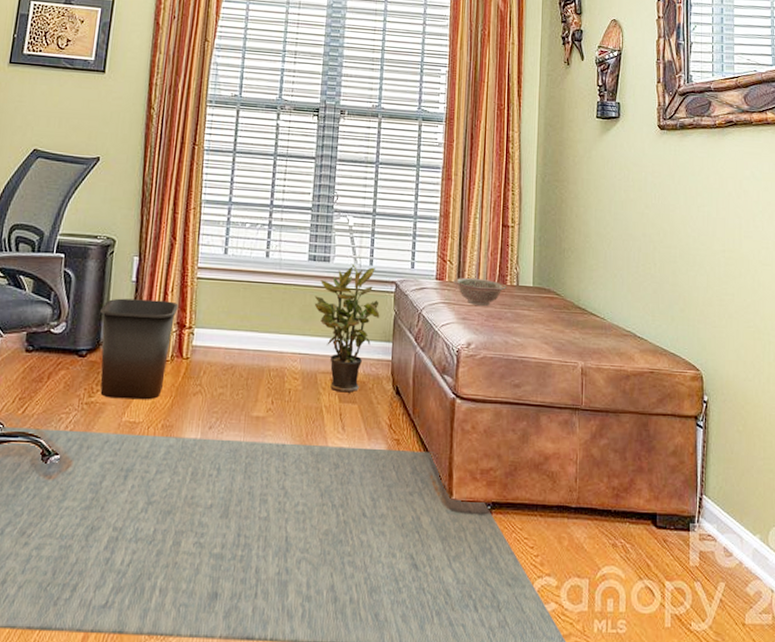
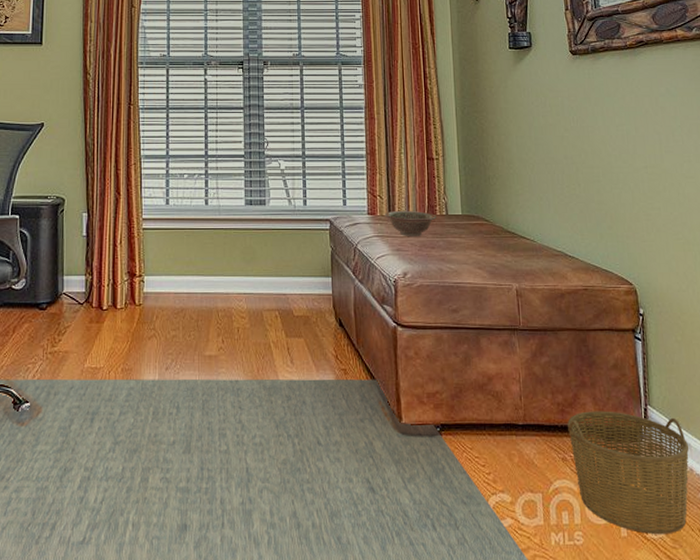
waste bin: present [100,298,178,400] -> none [56,252,127,347]
potted plant: present [314,263,380,393] -> none [254,205,318,328]
basket: none [621,497,741,627] -> present [567,411,689,535]

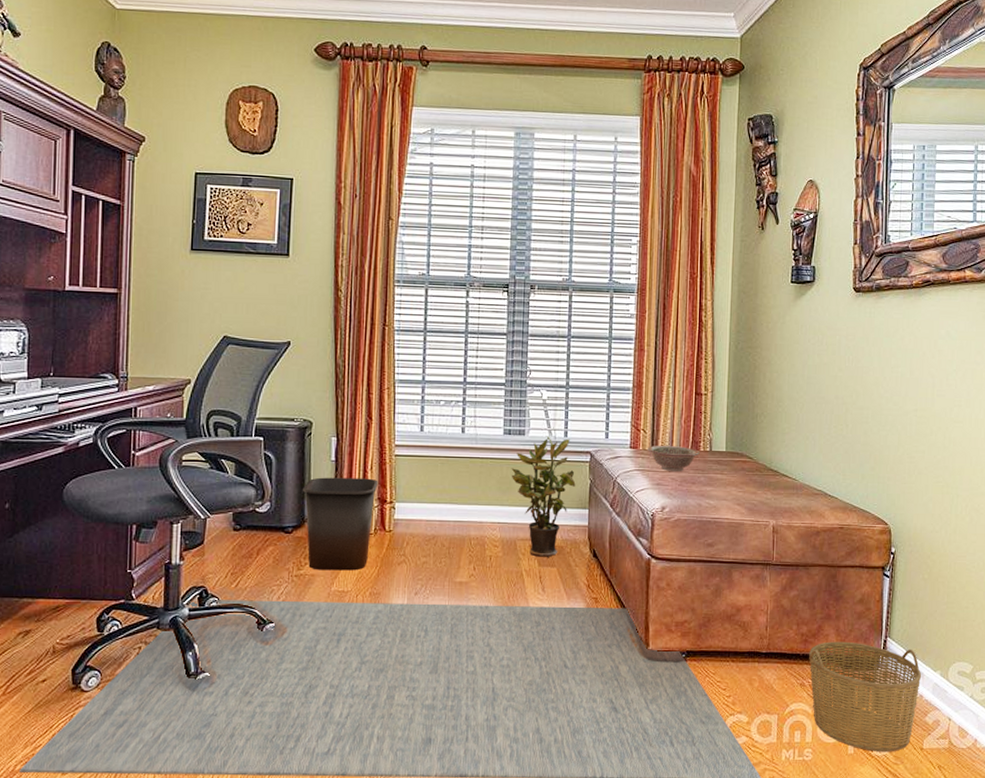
waste bin: none [56,252,127,347] -> present [303,477,378,571]
potted plant: none [254,205,318,328] -> present [511,436,576,557]

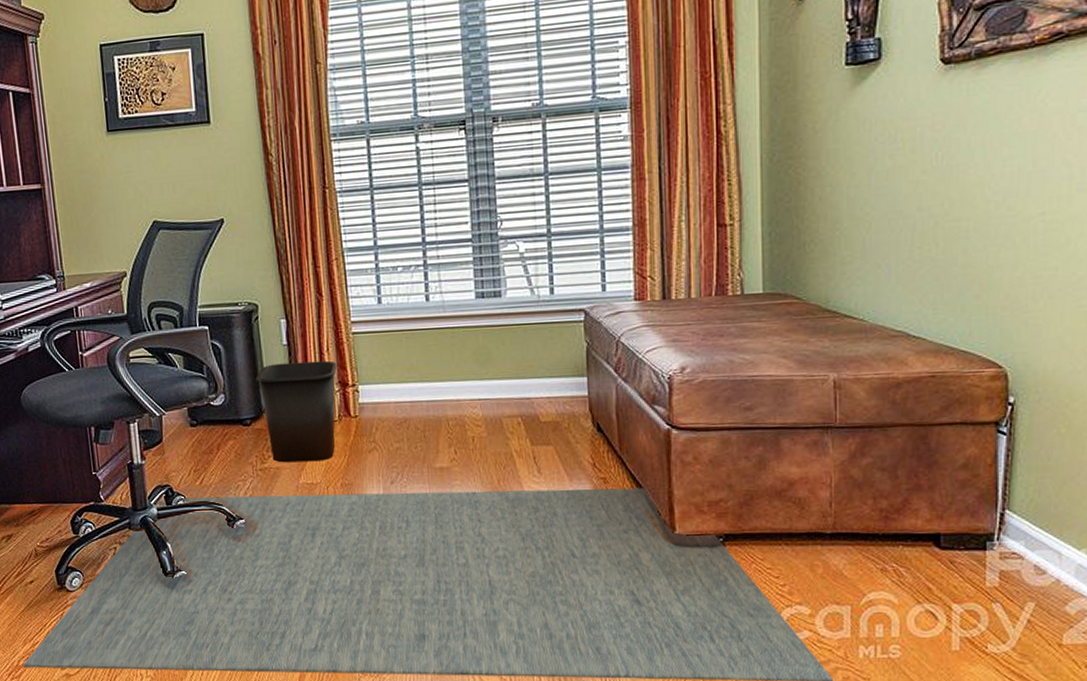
potted plant: present [511,436,576,557] -> none [488,295,569,435]
decorative bowl: present [647,445,700,473] -> none [657,292,728,325]
basket: present [809,641,922,753] -> none [892,516,1059,649]

